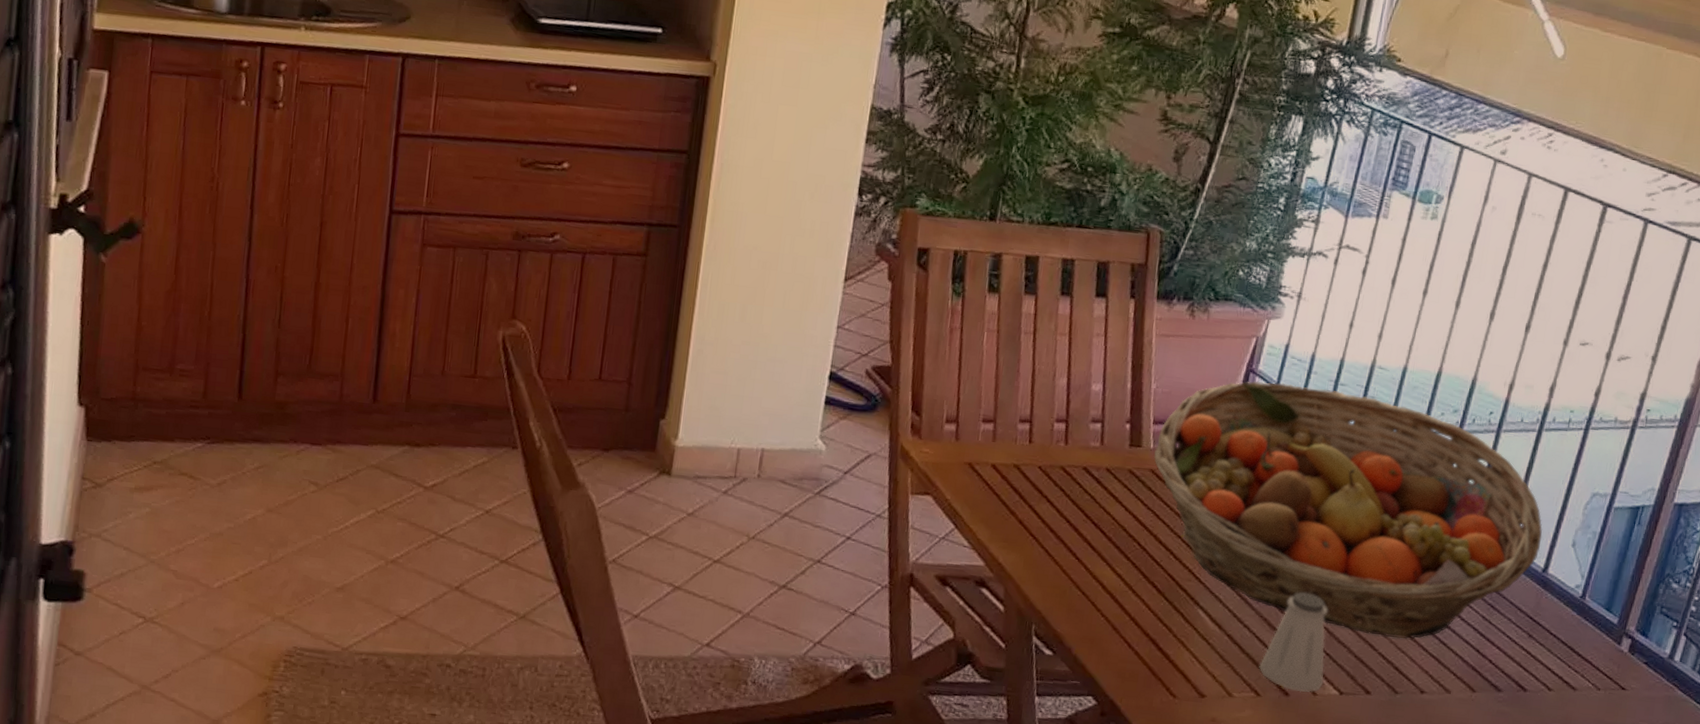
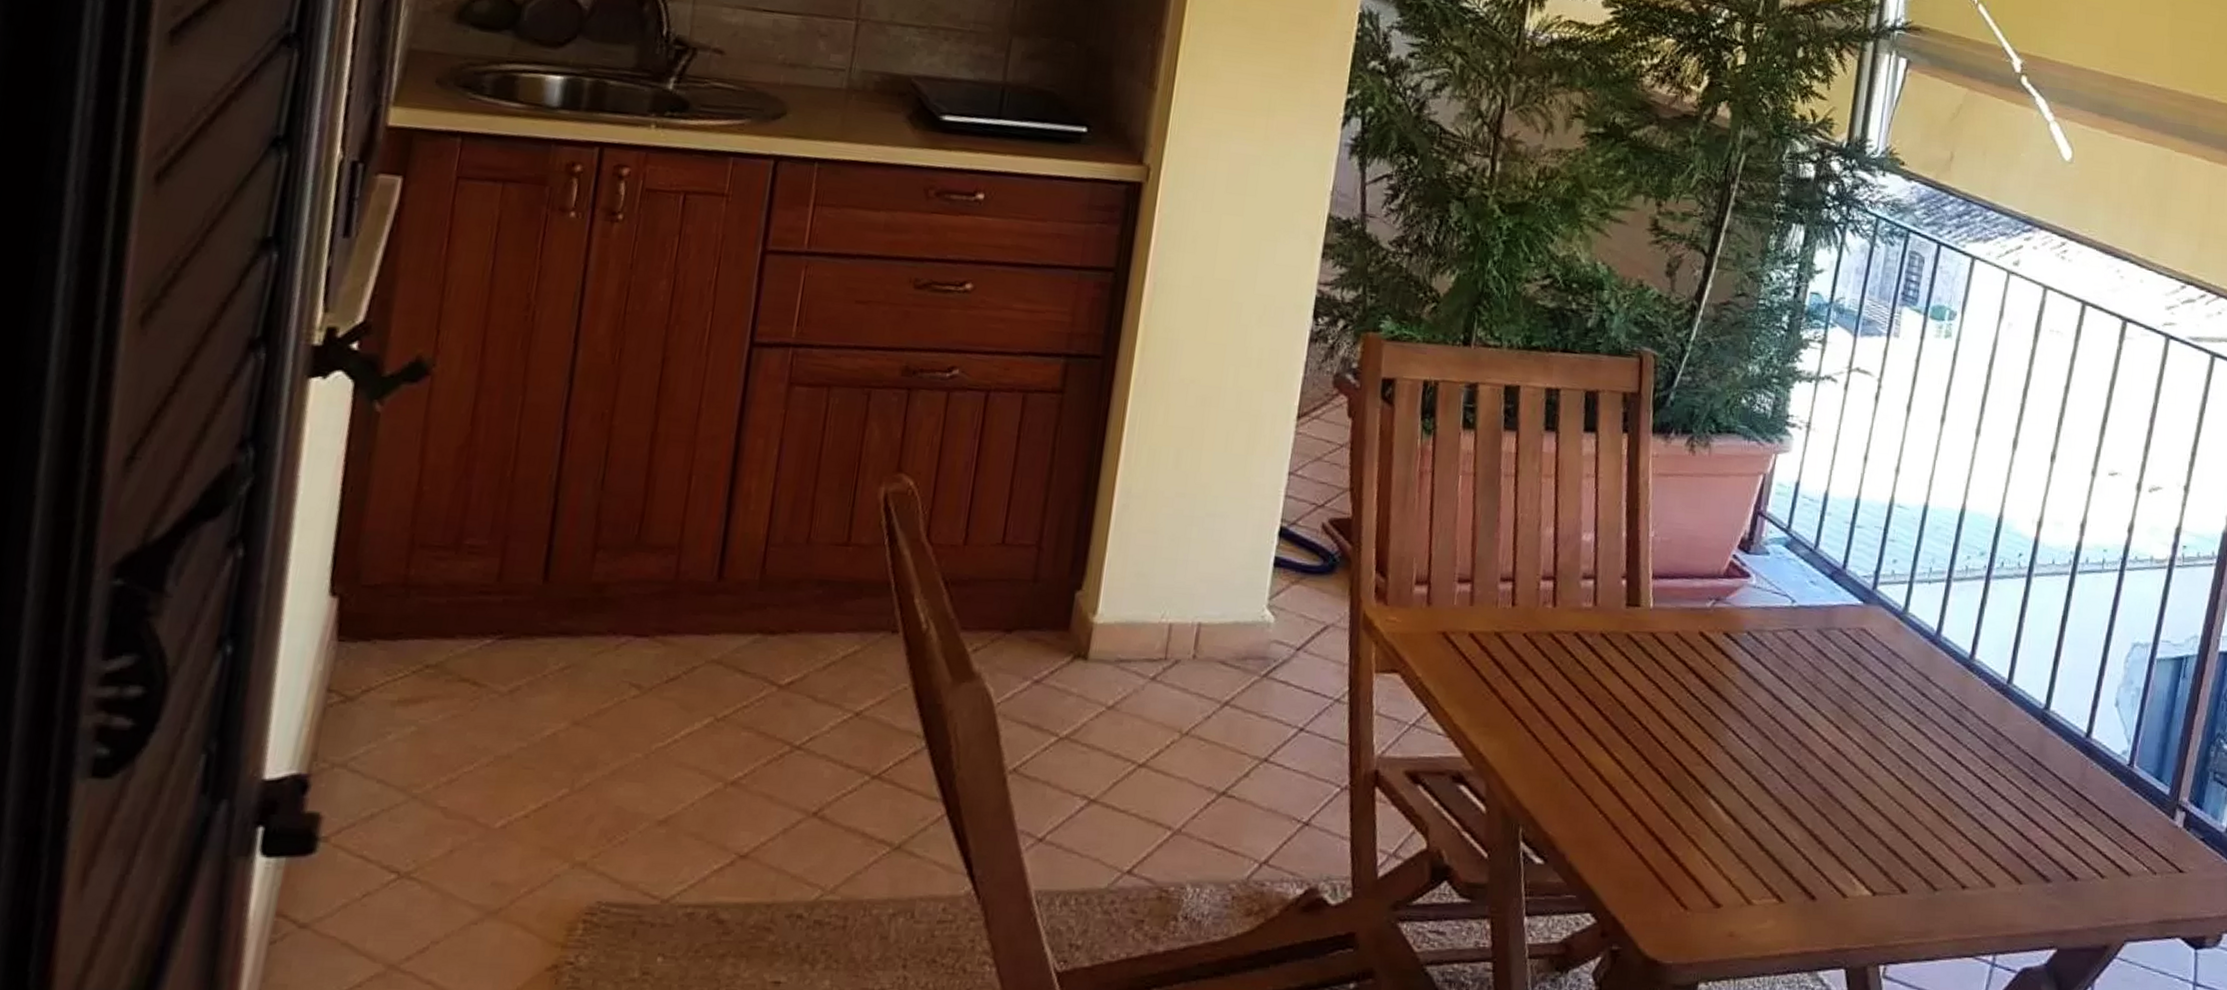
fruit basket: present [1153,380,1543,639] -> none [1653,525,2083,824]
saltshaker: present [1259,592,1328,692] -> none [1781,773,1855,895]

